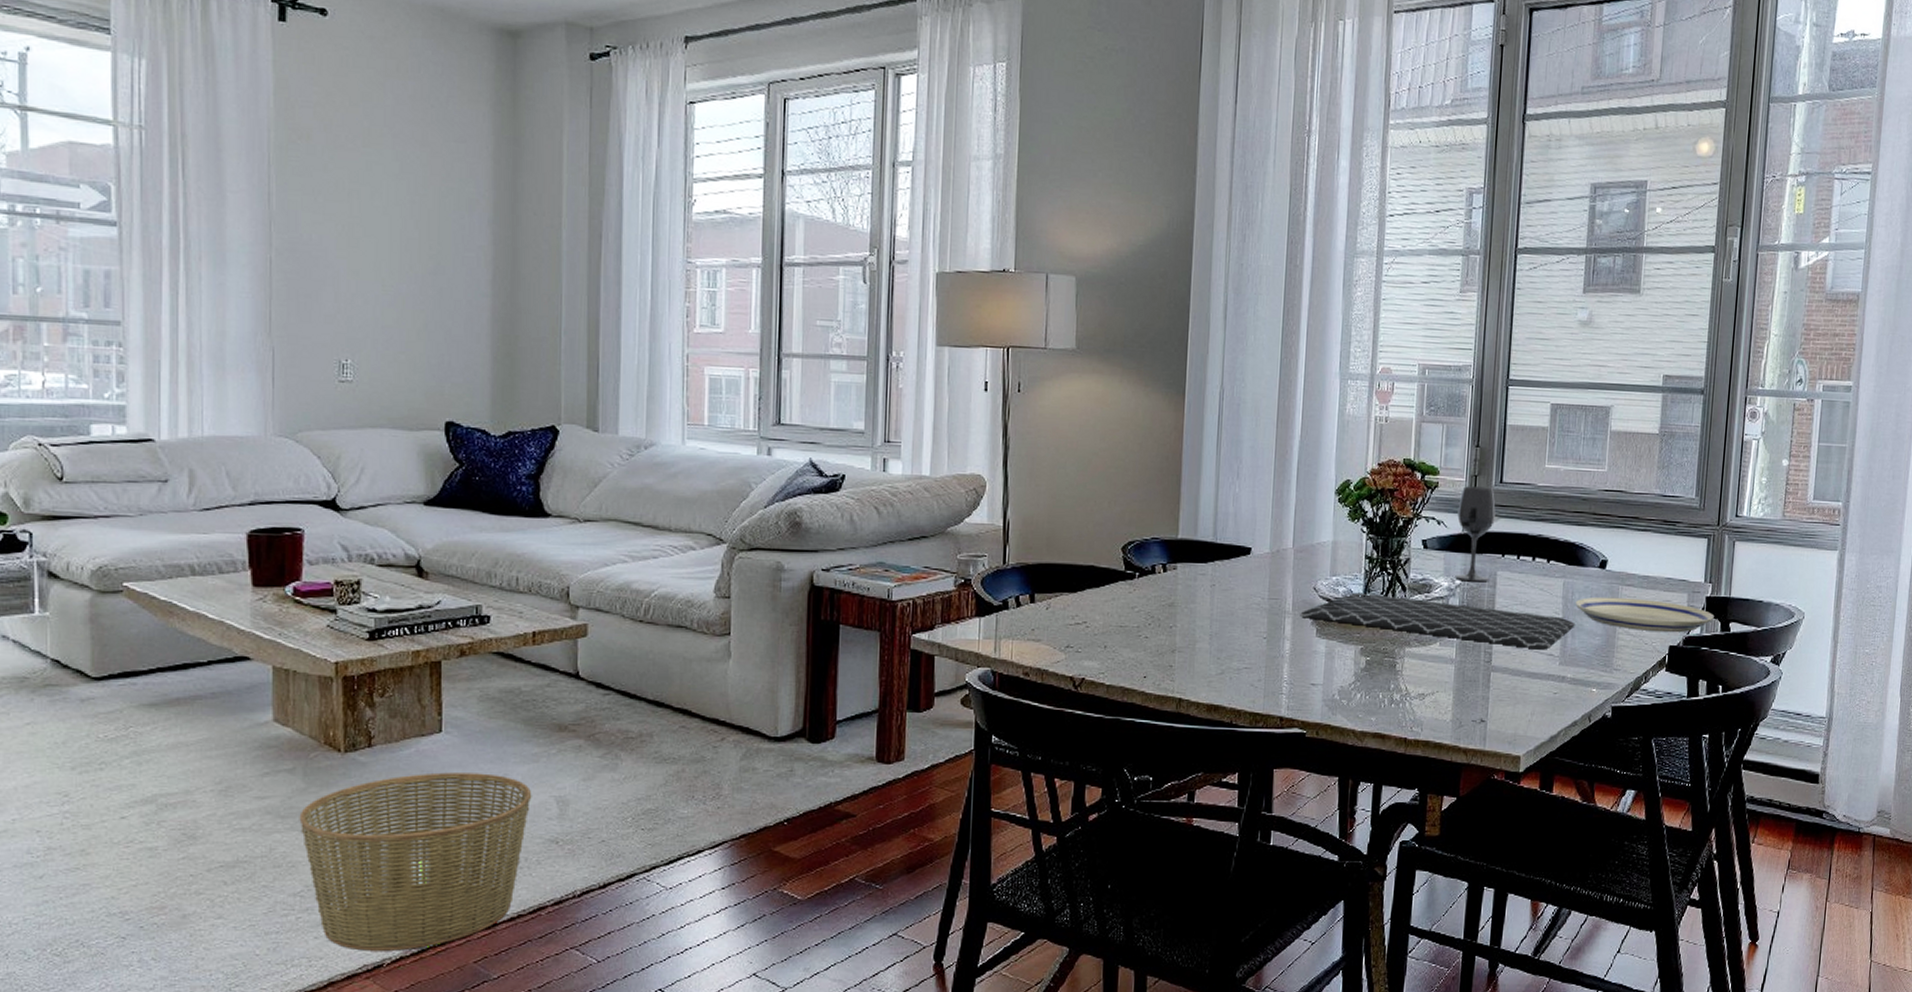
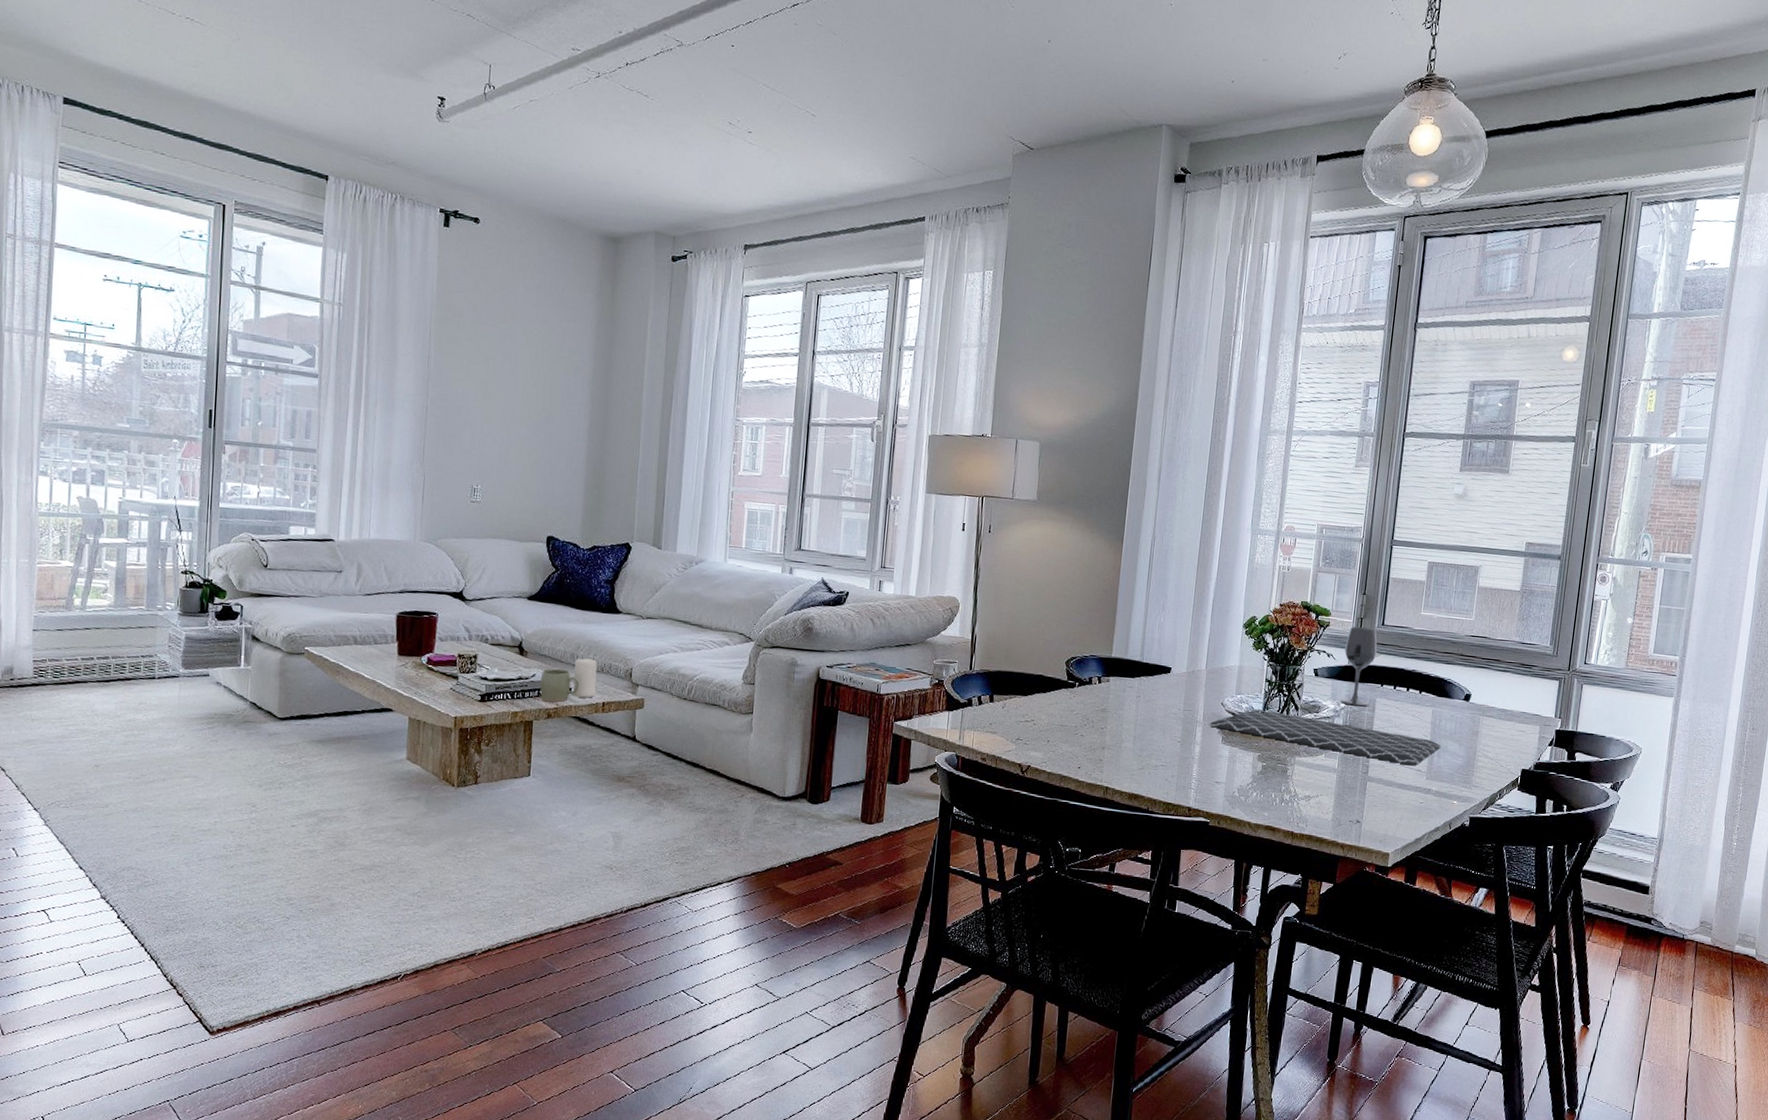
basket: present [299,772,532,951] -> none [420,807,595,944]
mug: none [447,592,501,636] -> present [539,668,580,702]
candle: none [491,577,524,628] -> present [571,658,597,698]
plate: present [1575,597,1714,633] -> none [1442,724,1562,759]

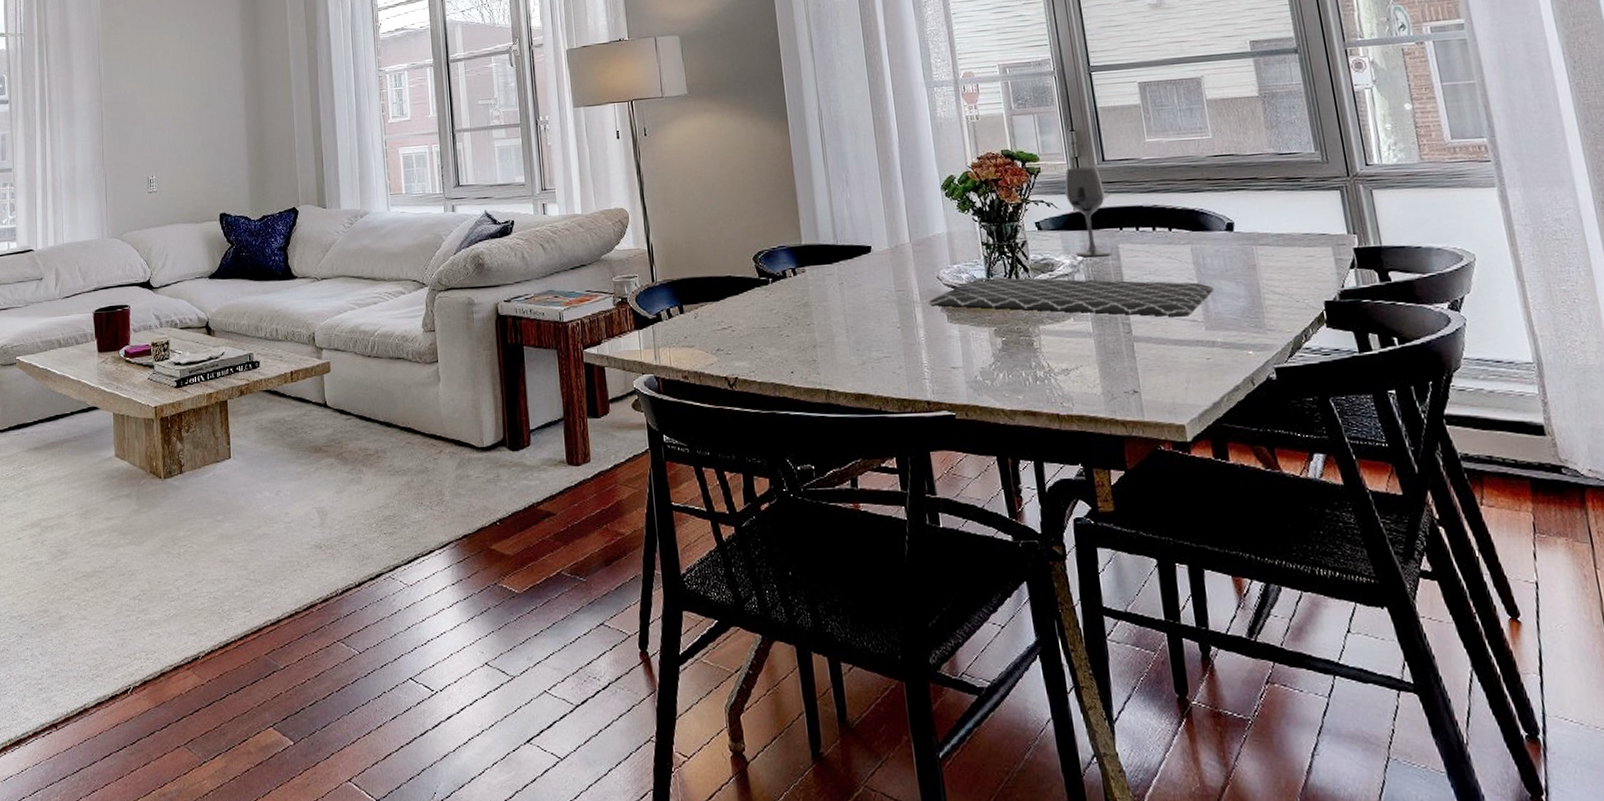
mug: present [539,668,580,702] -> none [229,343,267,379]
candle: present [571,658,597,698] -> none [260,329,284,370]

